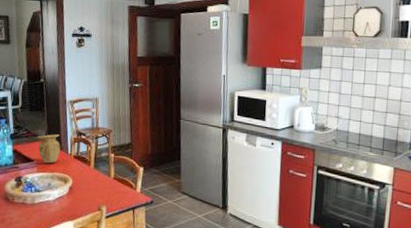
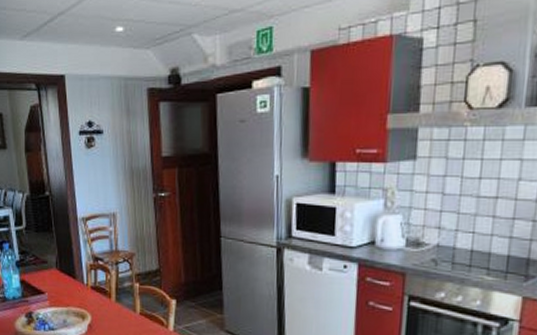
vase: present [37,134,61,164] -> none [46,260,75,297]

